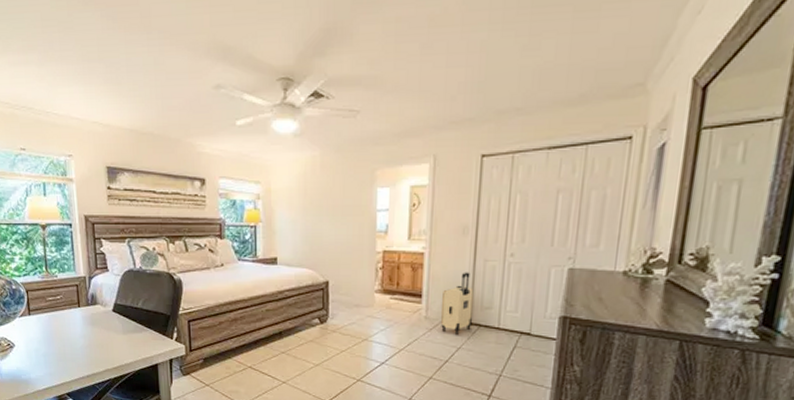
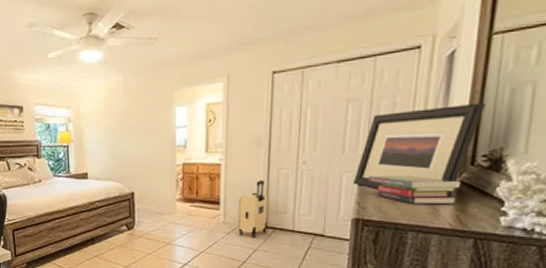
picture frame: none [562,199,693,297] -> present [354,102,485,198]
books: none [577,271,667,305] -> present [368,175,460,205]

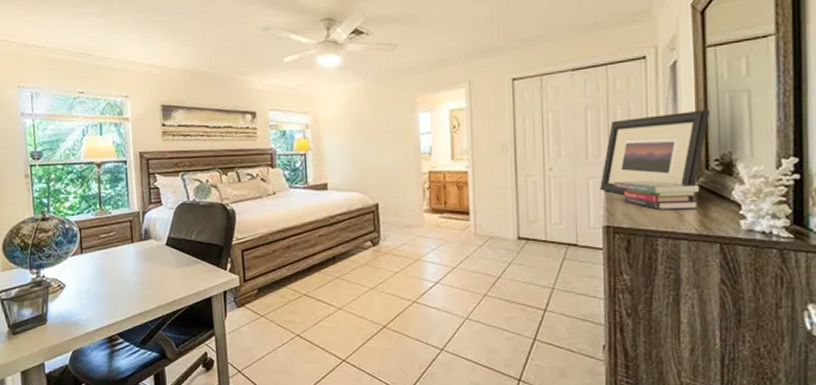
suitcase: present [238,180,268,239] -> none [488,187,520,251]

